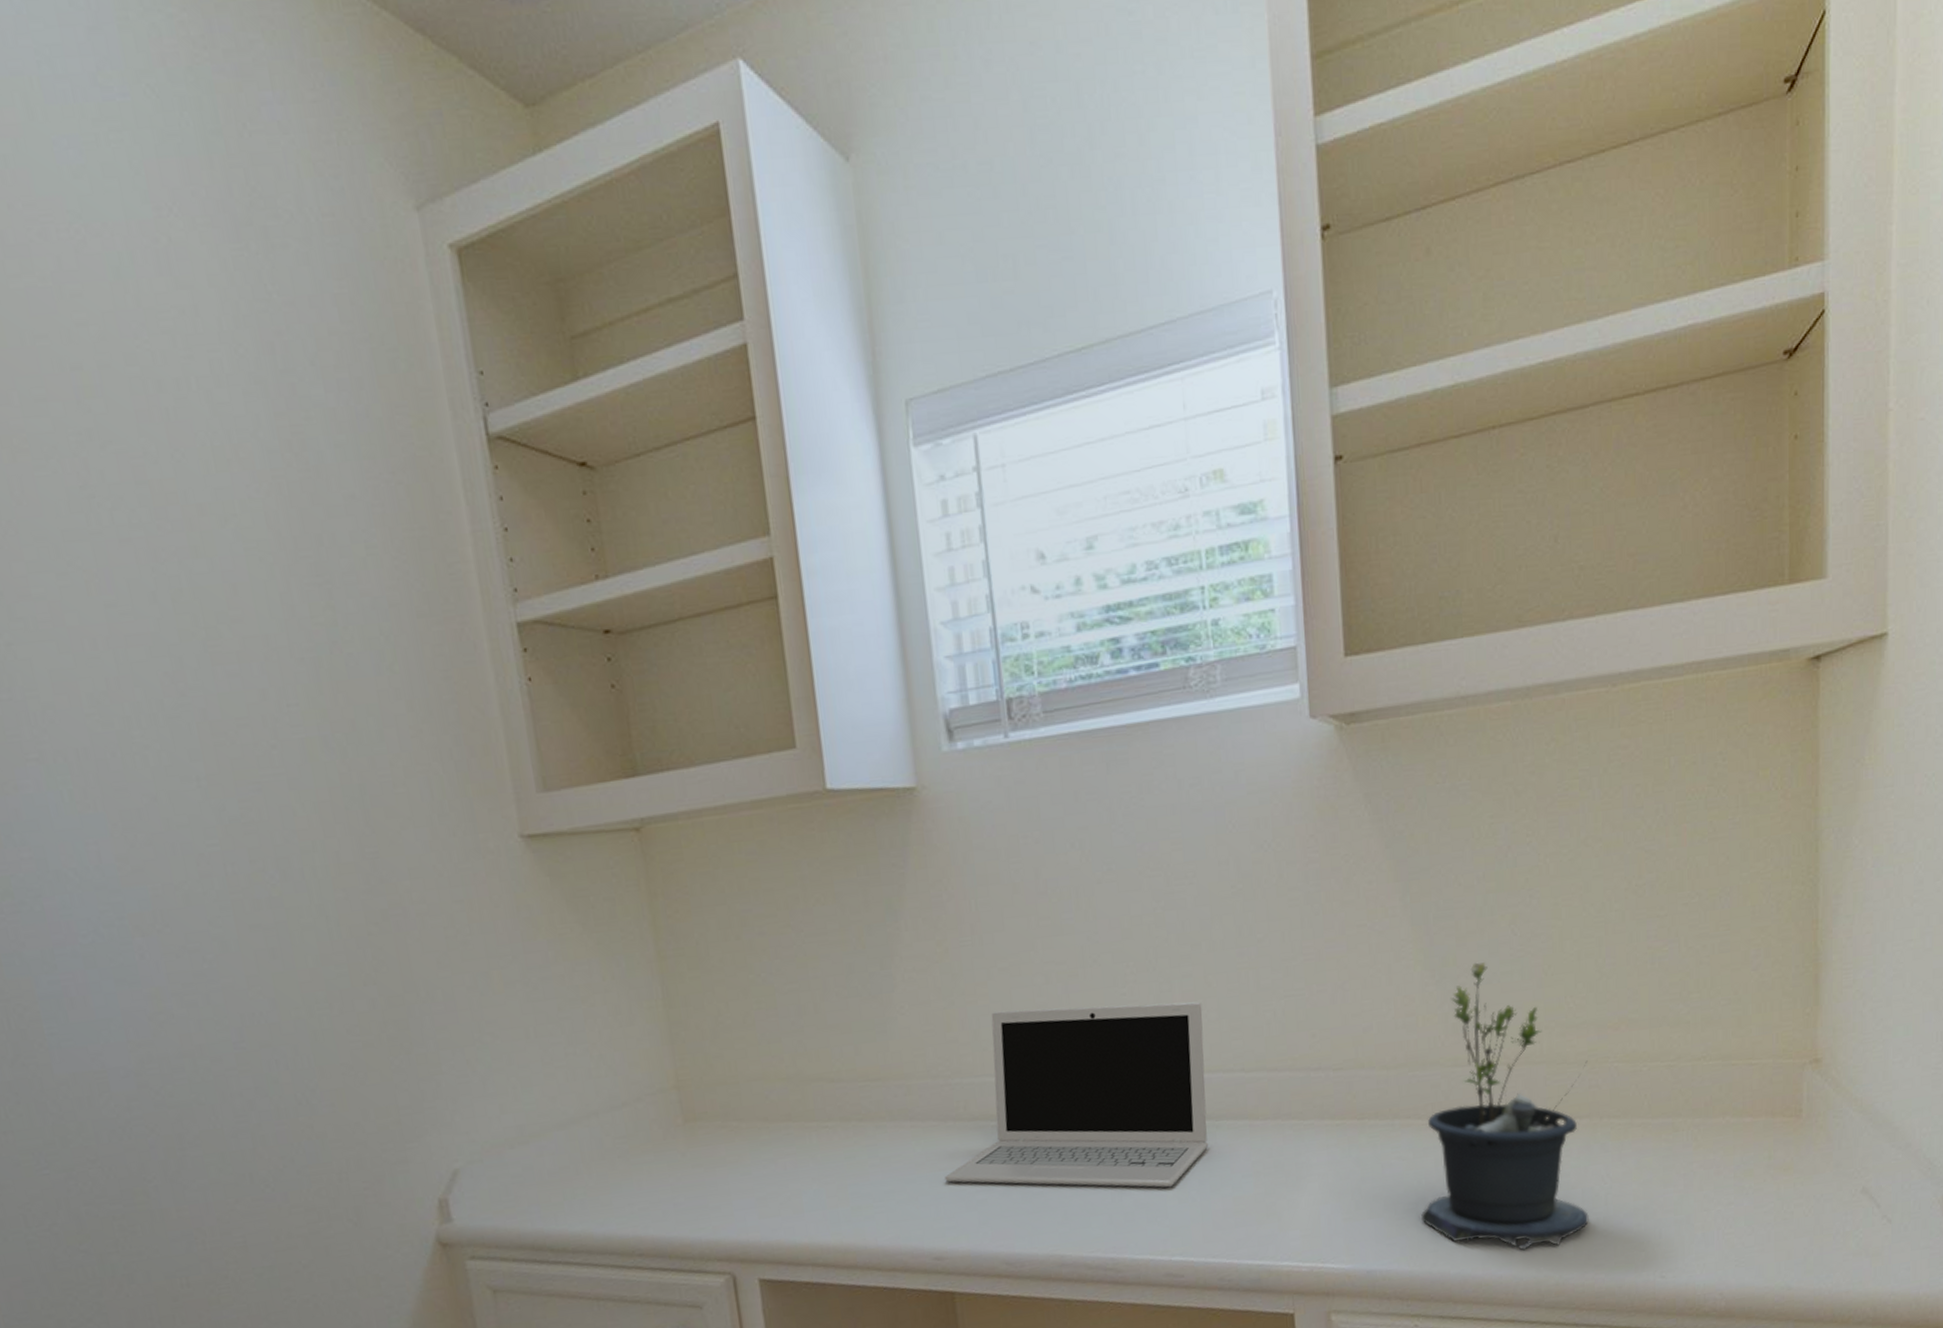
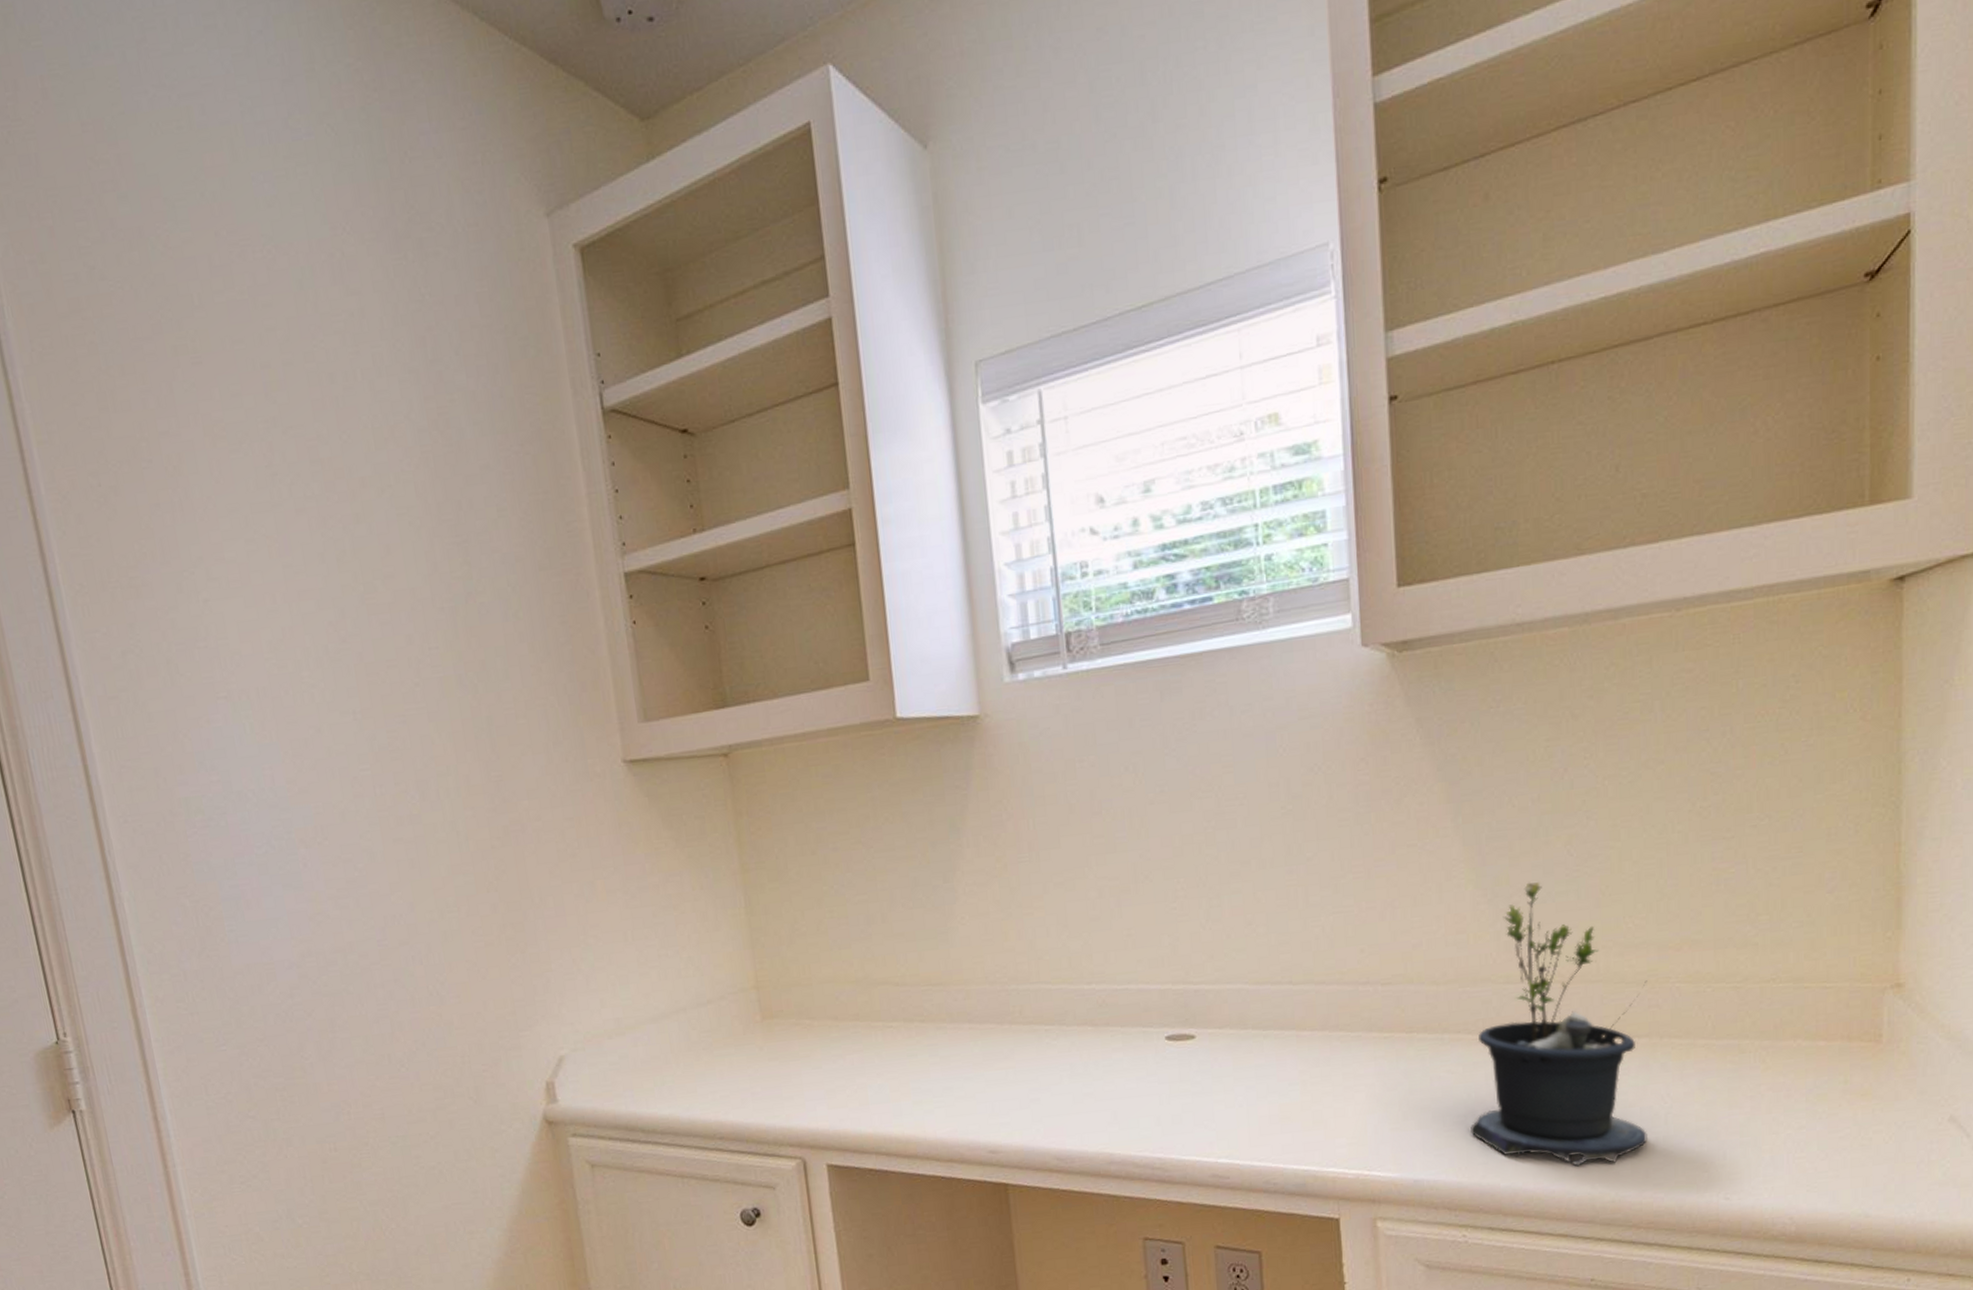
laptop: present [945,1001,1209,1188] -> none [1000,916,1256,1093]

